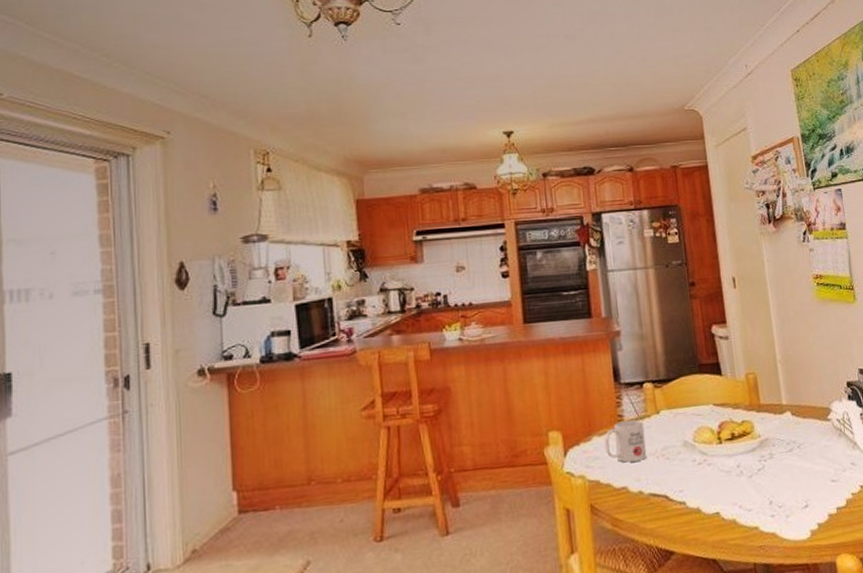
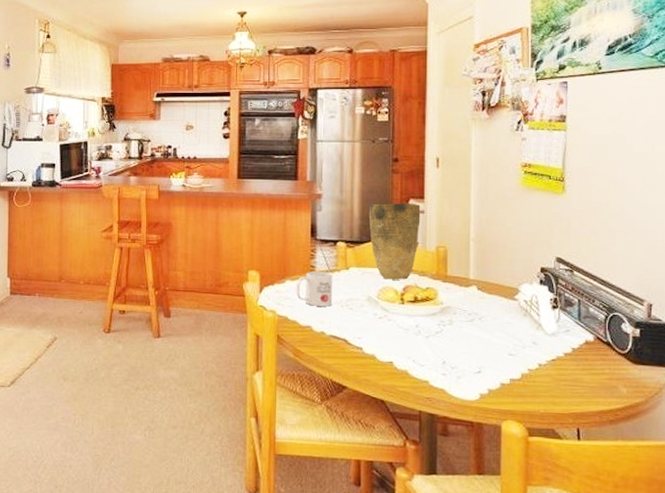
vase: none [672,329,728,419] -> present [368,202,421,280]

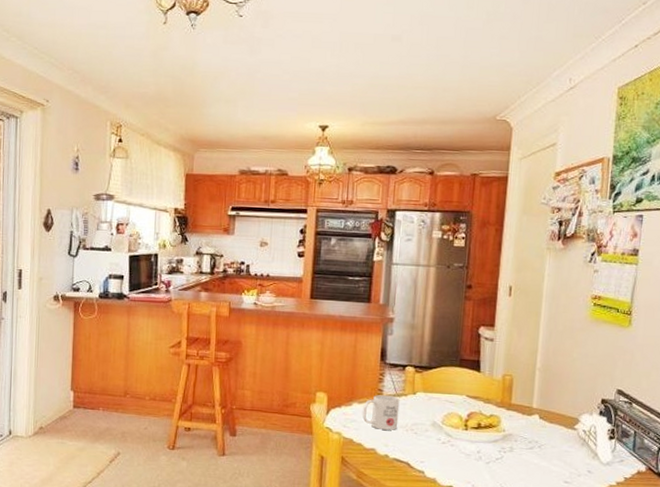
vase: present [368,202,421,280] -> none [438,329,491,407]

